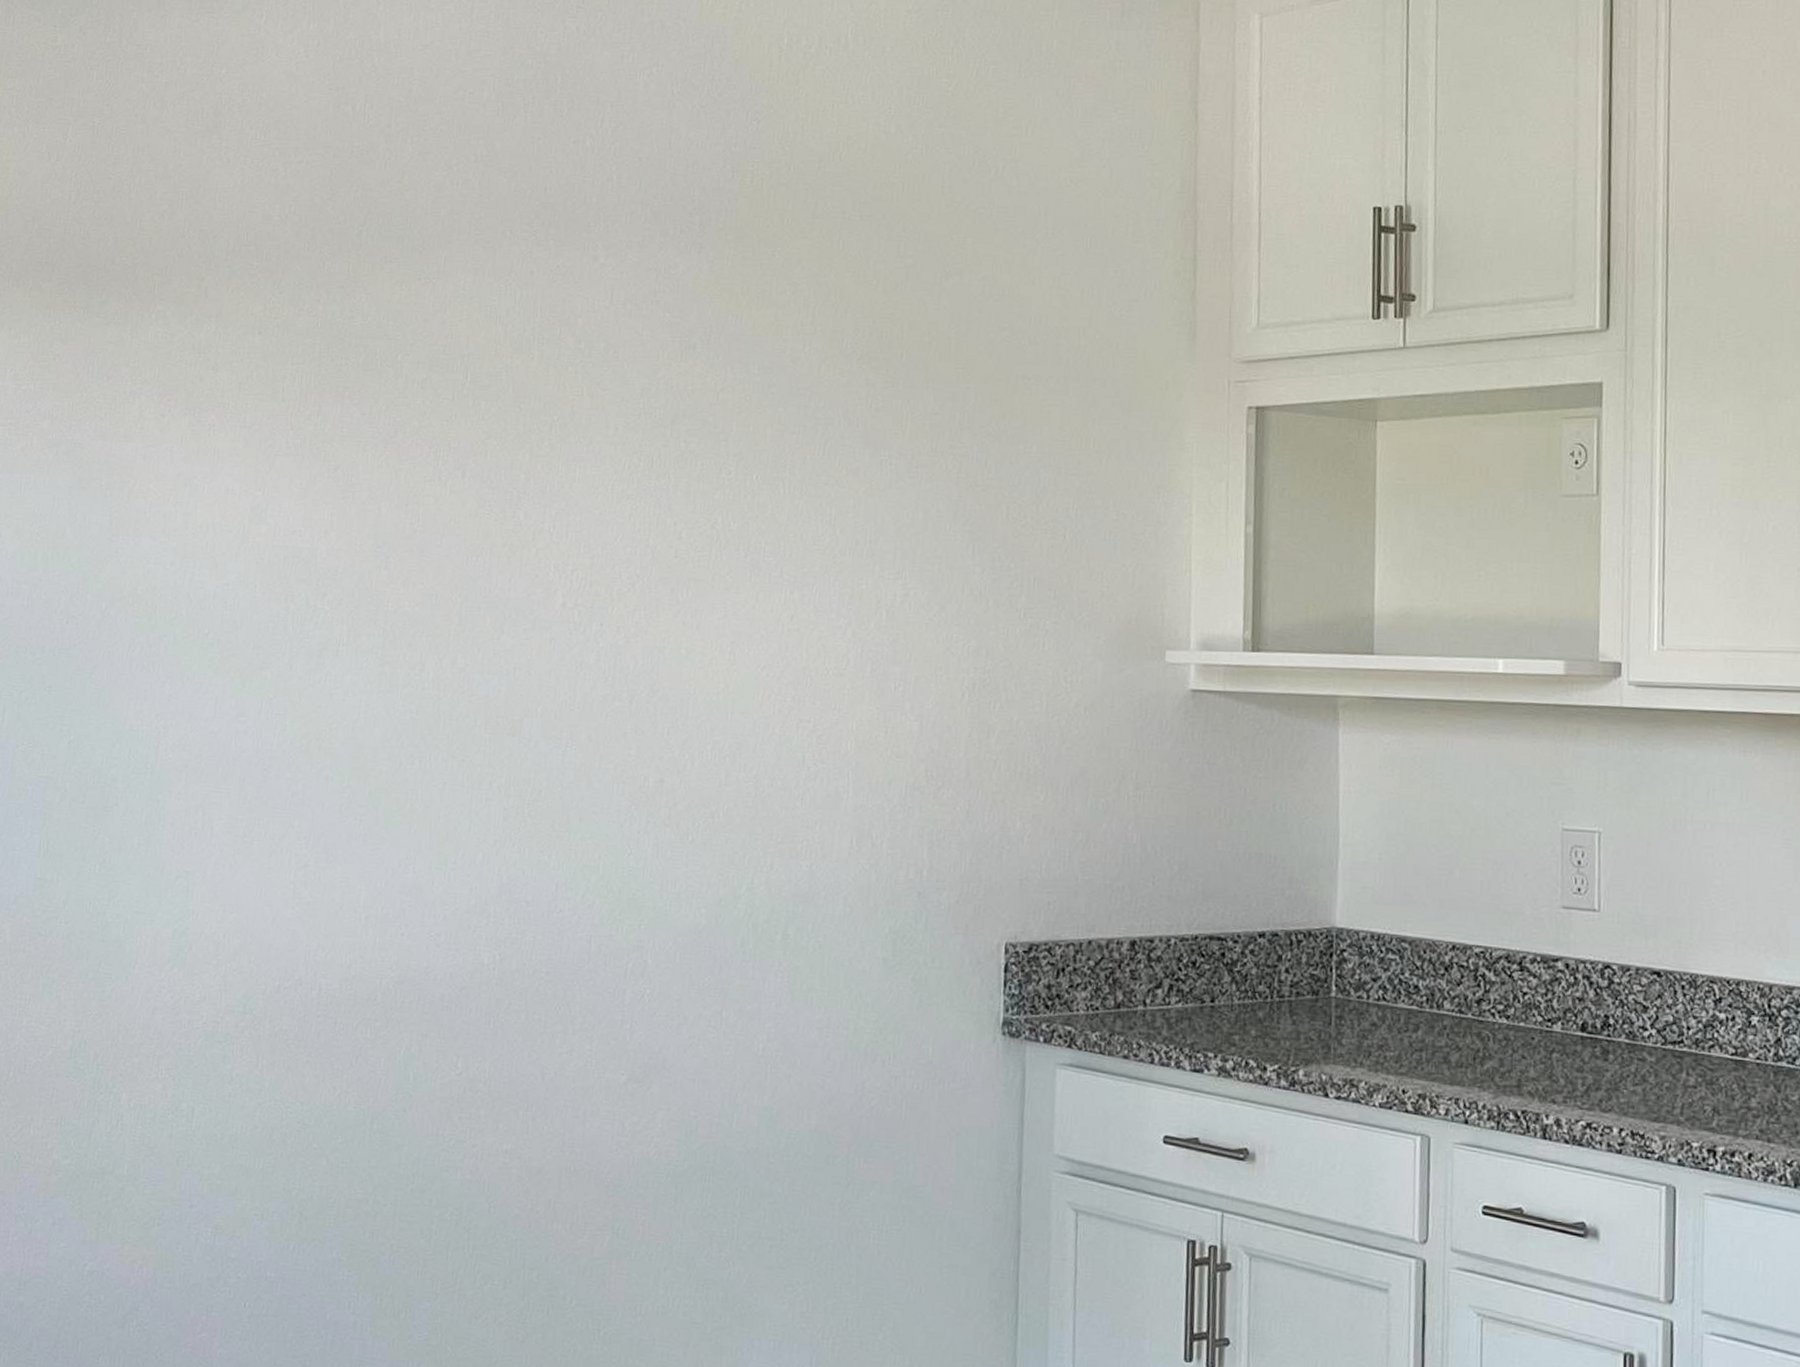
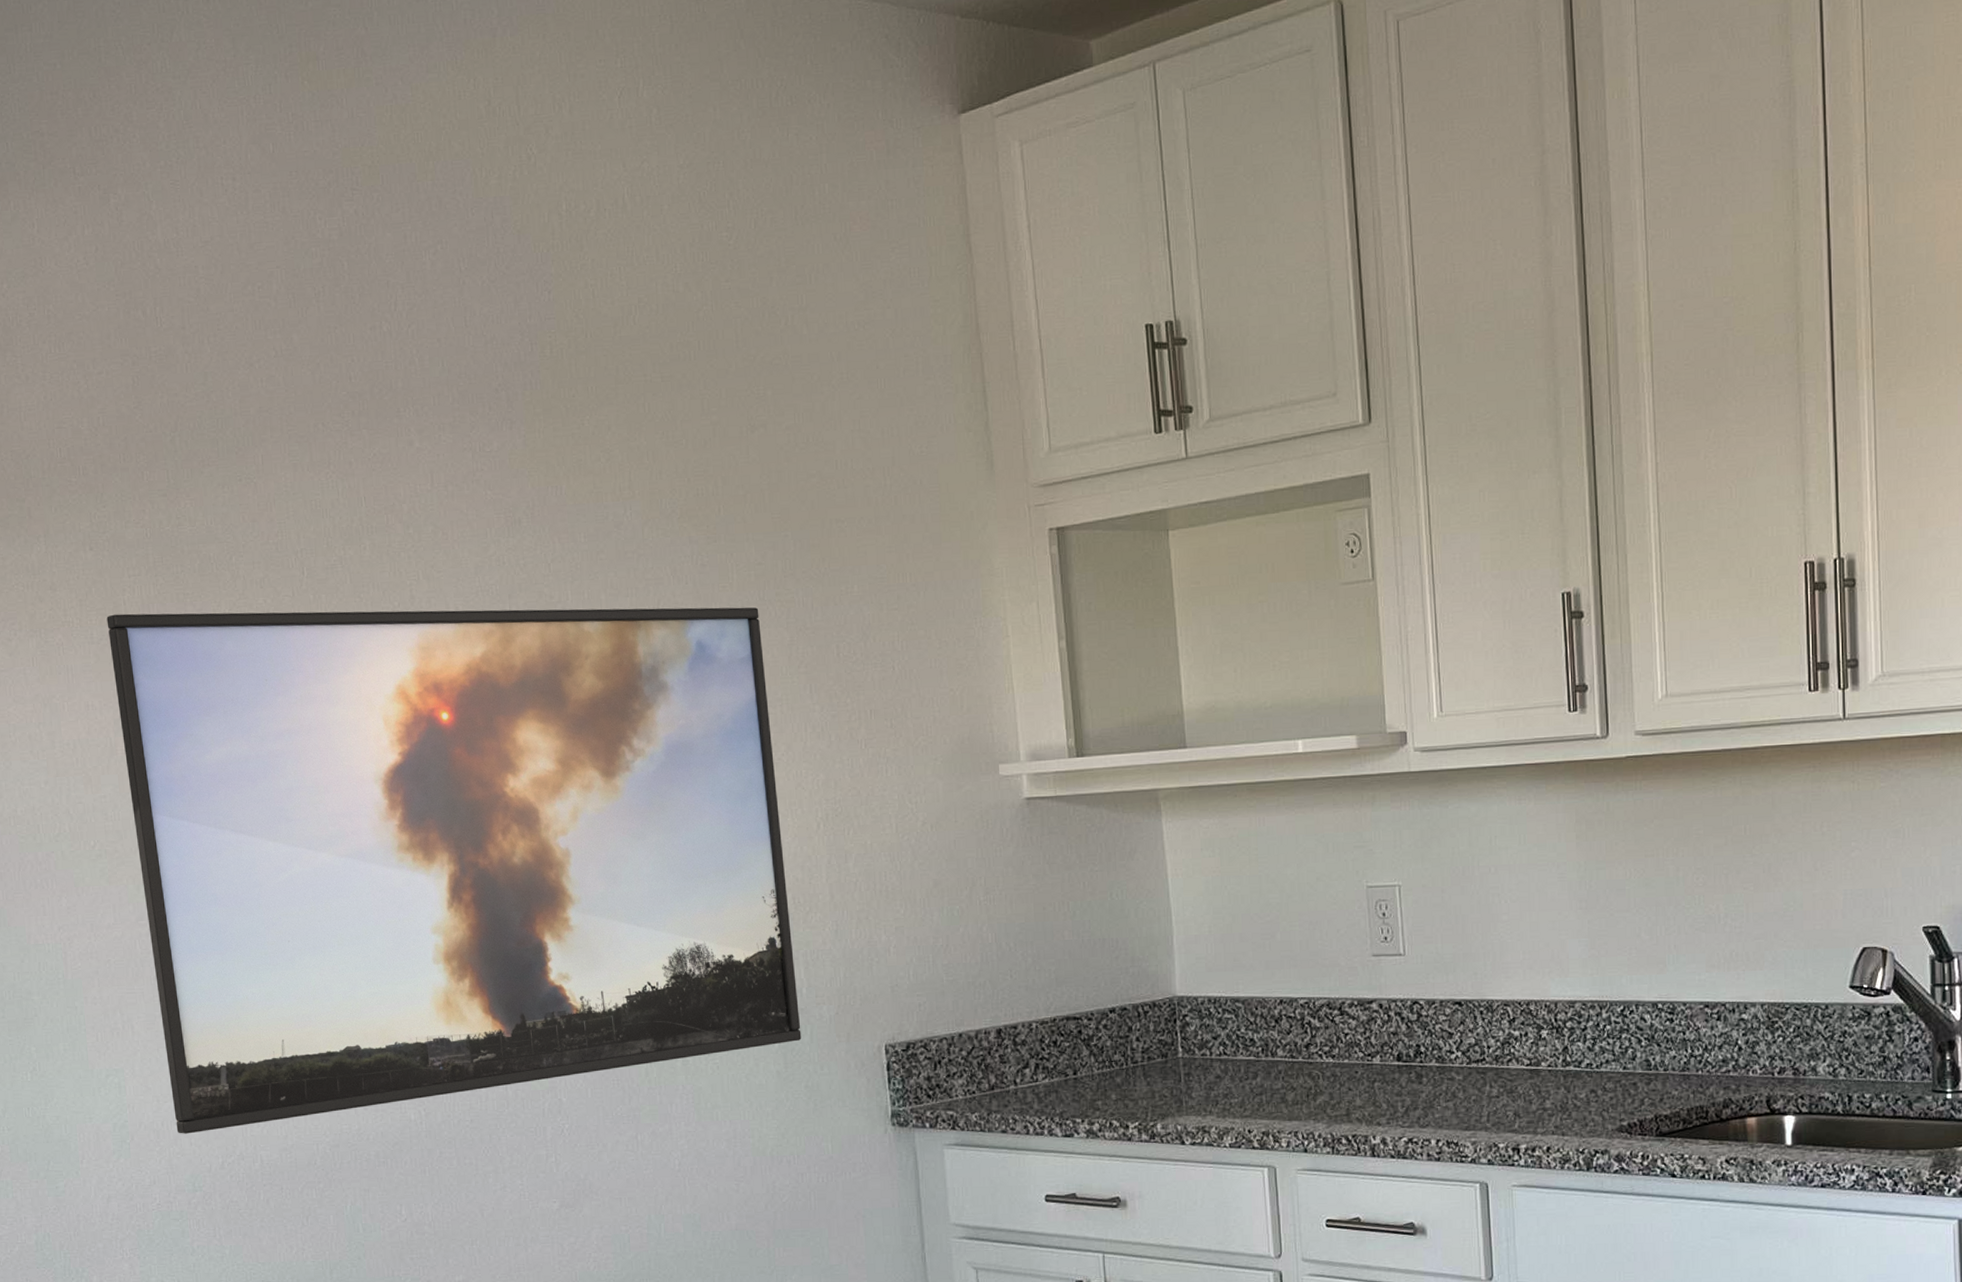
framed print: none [237,400,929,951] -> present [106,607,802,1134]

